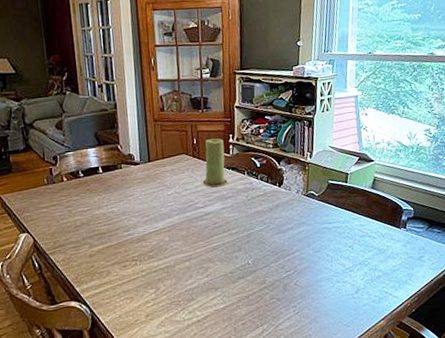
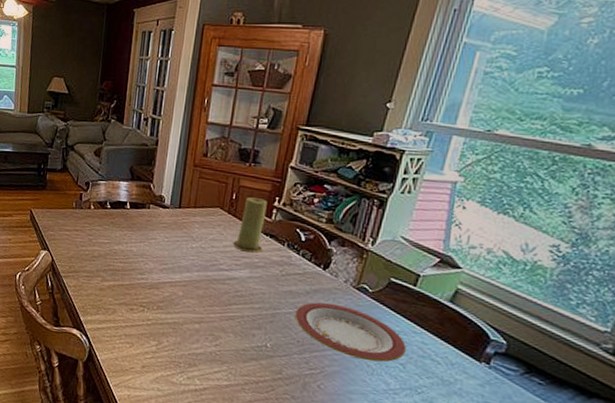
plate: none [265,212,352,252] -> present [295,302,407,362]

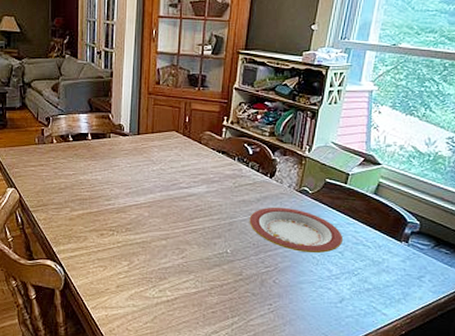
candle: present [233,197,268,253] -> none [190,119,217,170]

